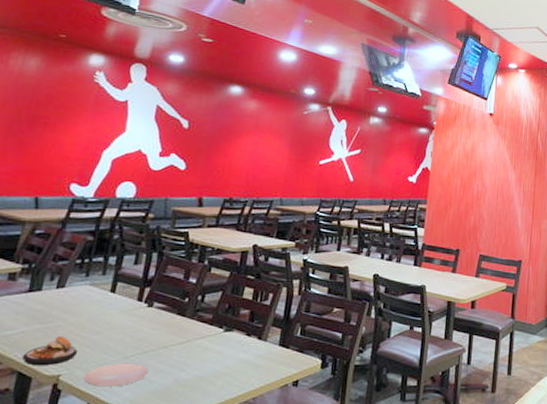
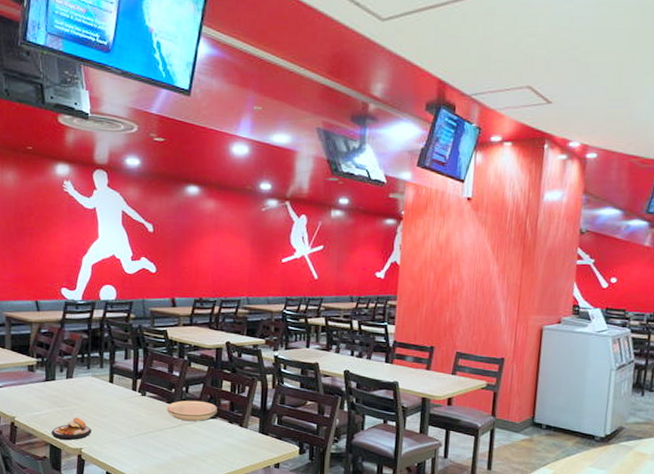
plate: present [83,363,149,387] -> none [100,441,150,460]
plate: none [175,310,235,336] -> present [166,400,217,422]

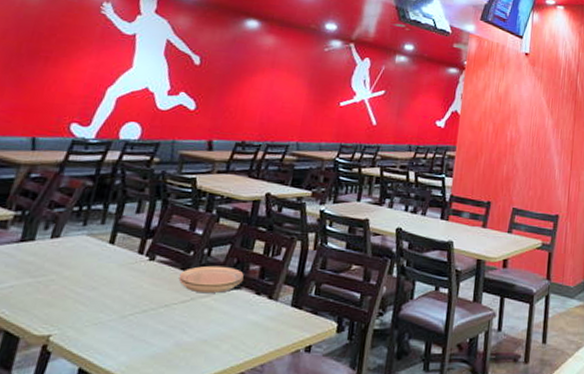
burger: present [51,418,91,440] -> none [10,292,70,324]

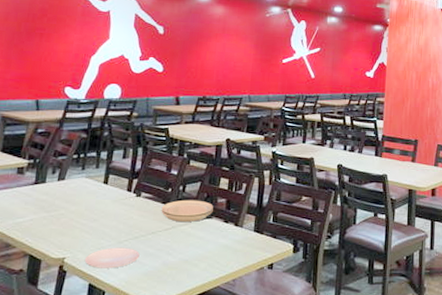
plate: none [75,323,148,350] -> present [84,247,140,269]

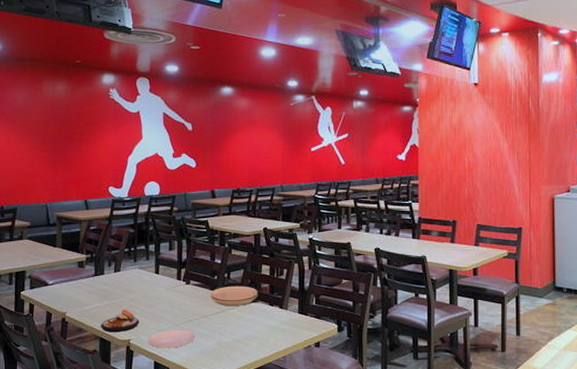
burger: none [33,223,78,249] -> present [101,310,139,332]

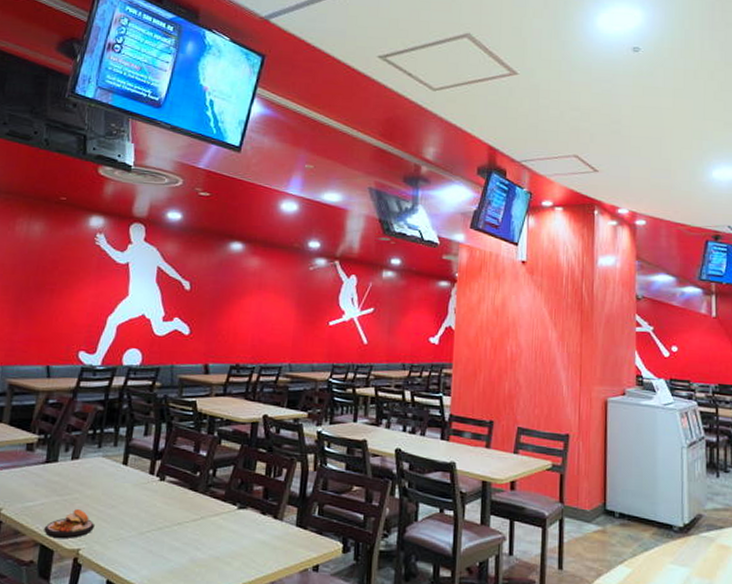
plate: present [147,330,196,348] -> none [101,539,164,564]
plate: present [210,286,258,307] -> none [188,485,249,513]

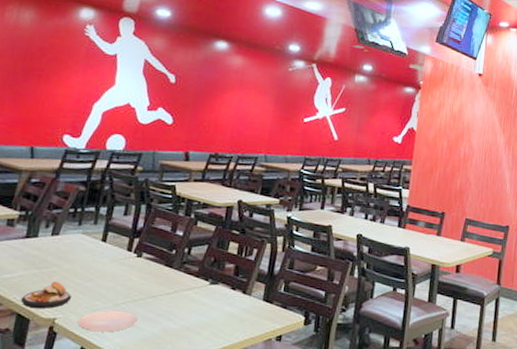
plate: none [101,539,164,564] -> present [77,309,138,332]

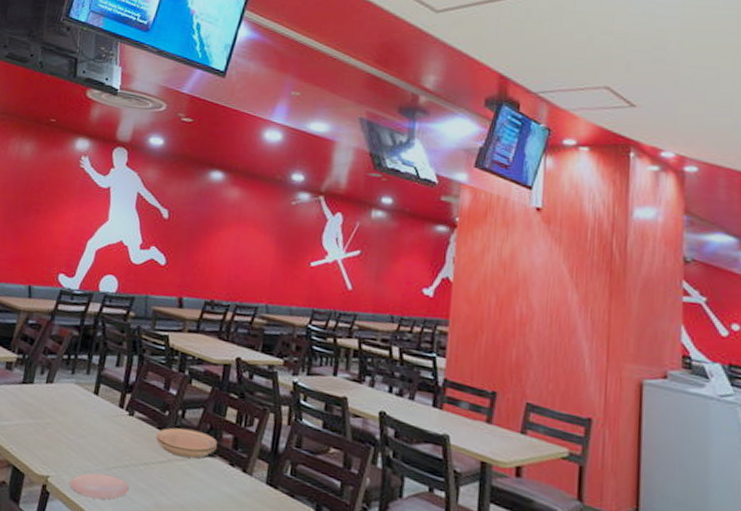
burger: present [21,282,71,308] -> none [17,434,64,464]
plate: none [163,263,221,287] -> present [156,427,217,458]

